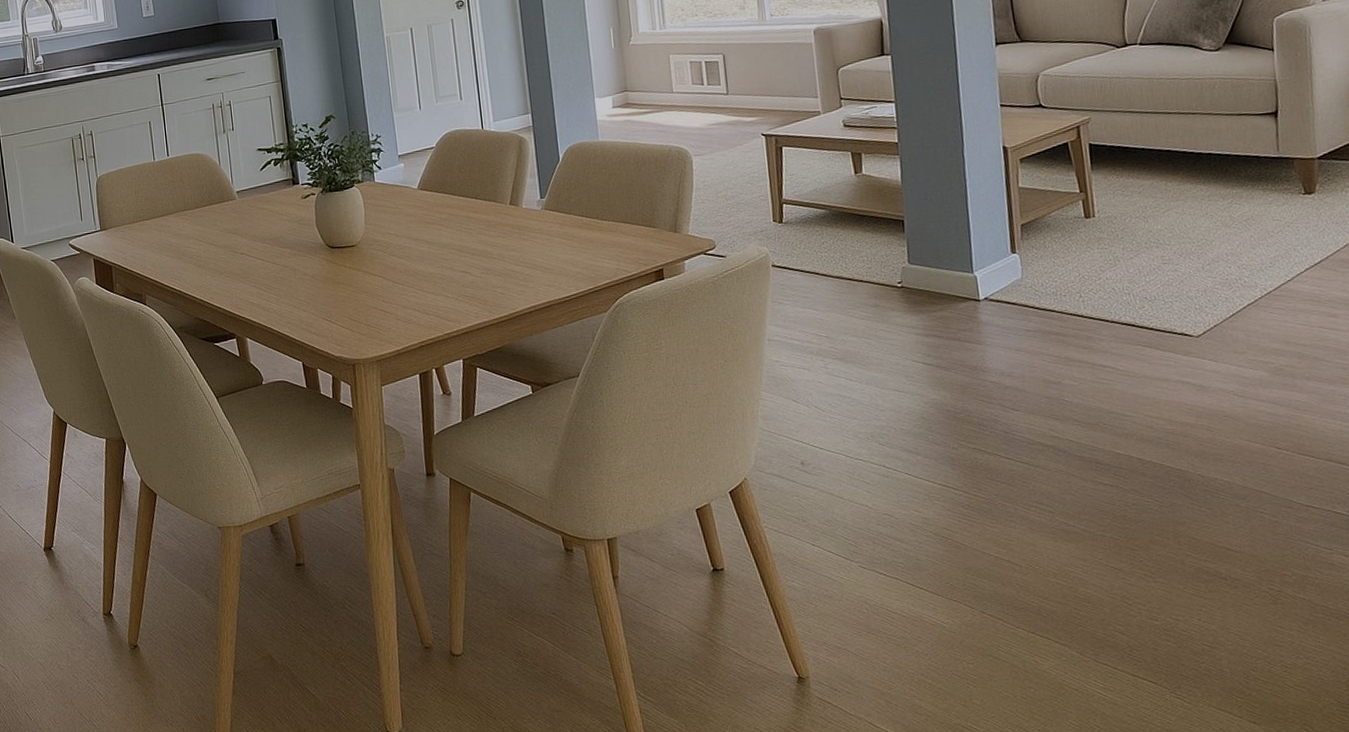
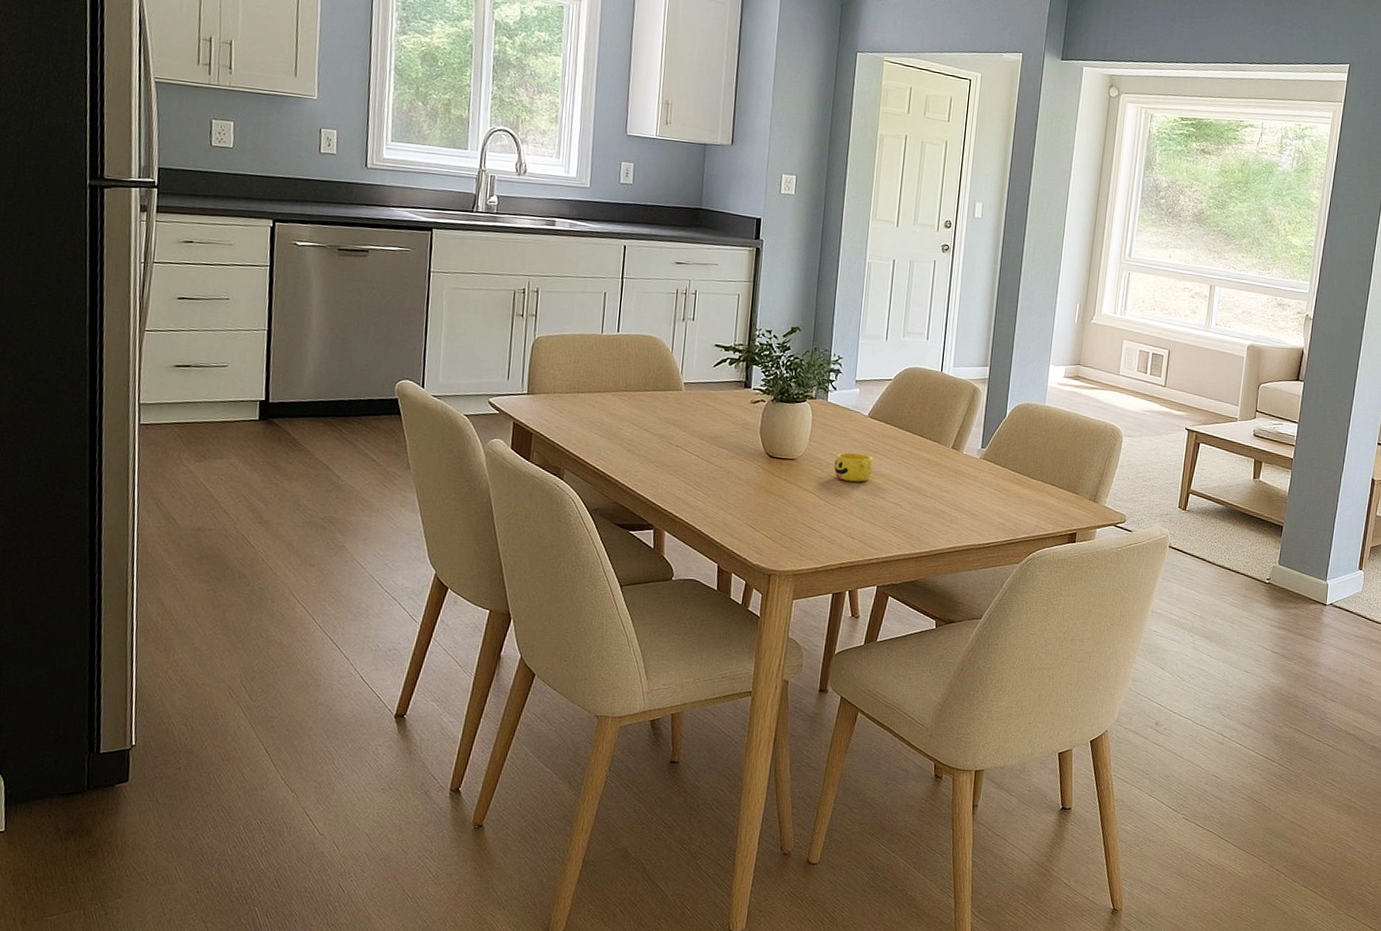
cup: none [394,227,434,258] -> present [834,452,873,482]

